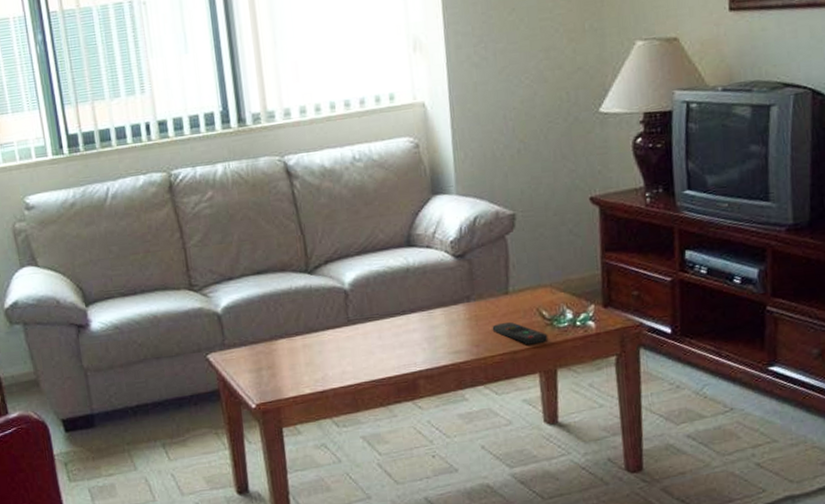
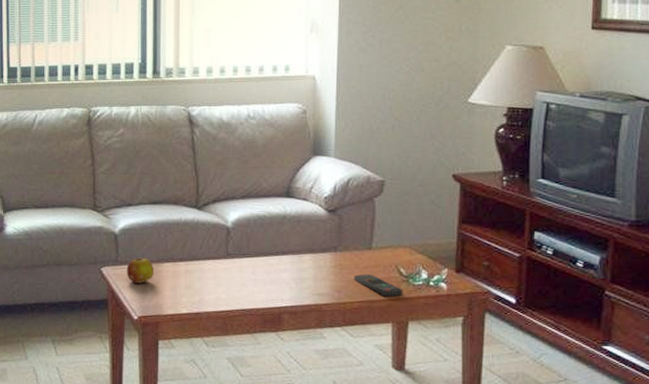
fruit: none [236,337,269,368] -> present [126,258,155,283]

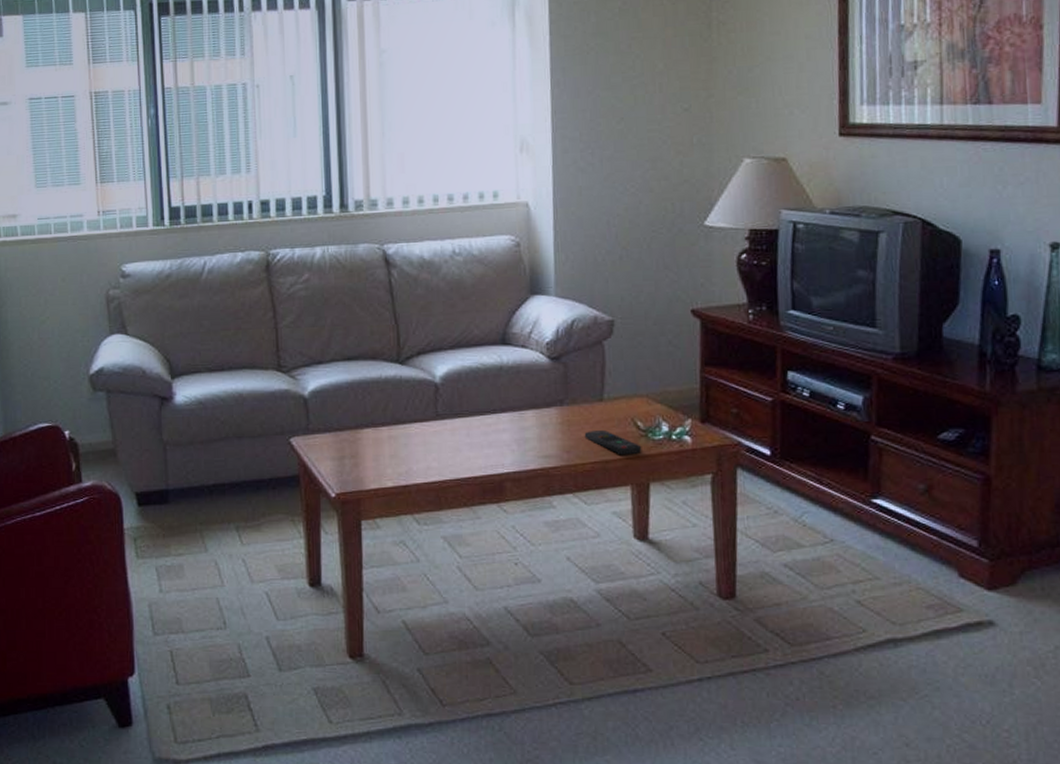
fruit: present [126,258,155,283] -> none [319,424,353,455]

